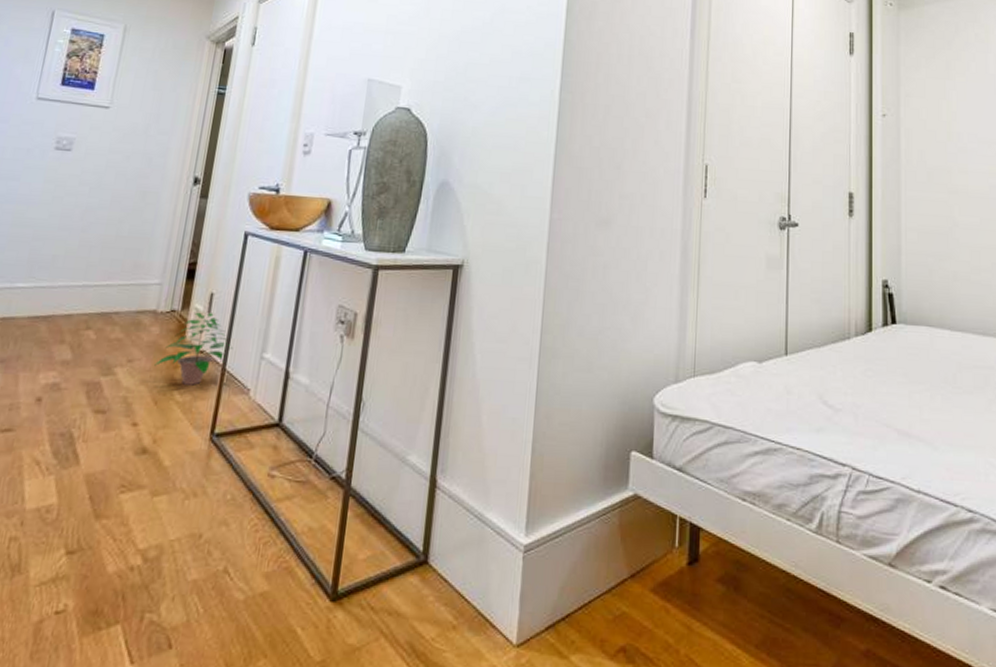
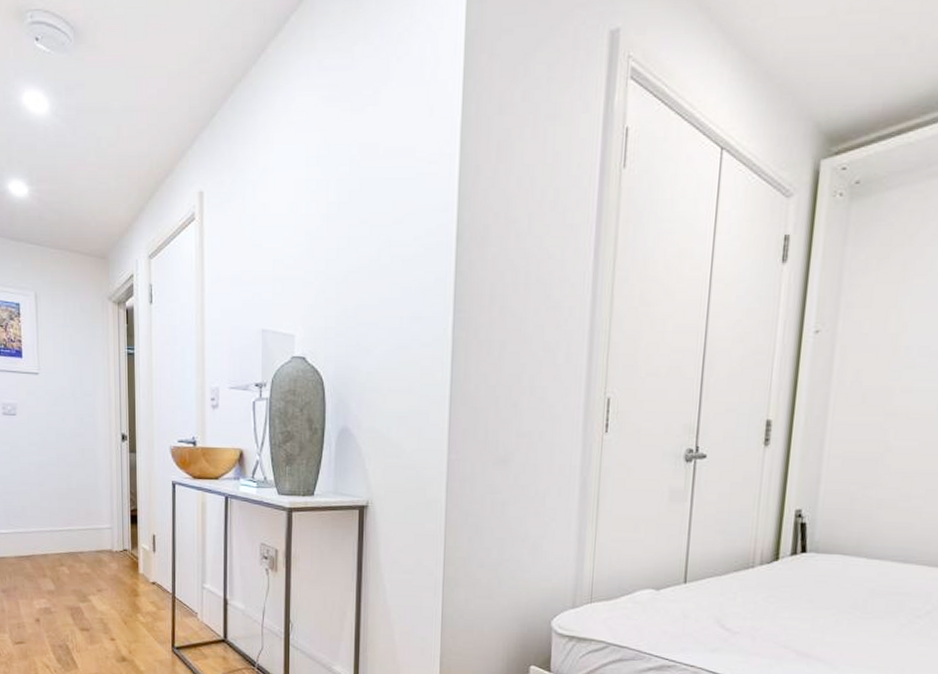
potted plant: present [154,312,234,386] -> none [119,551,179,610]

